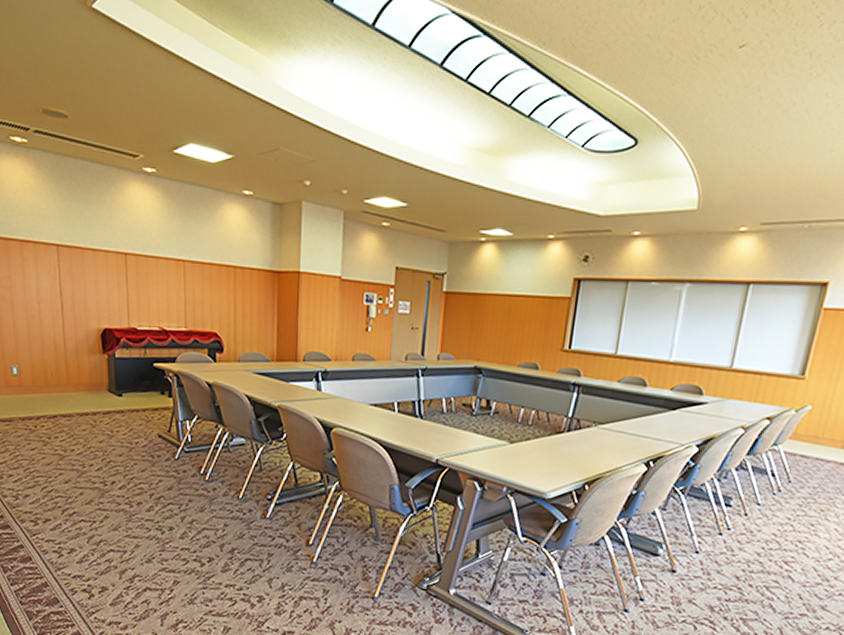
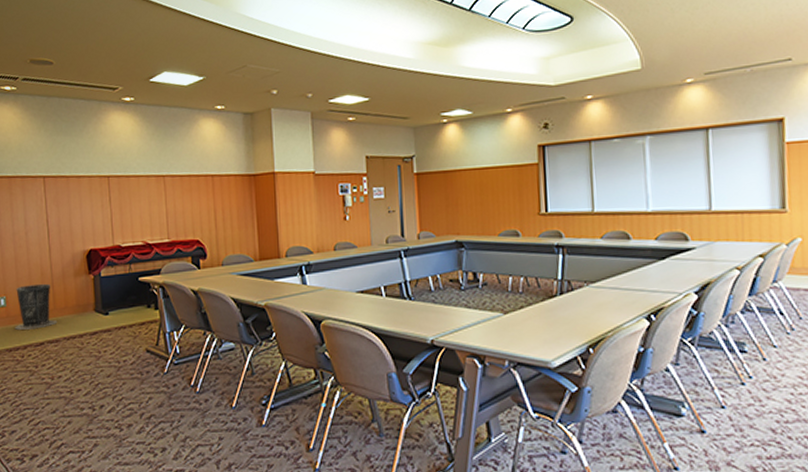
trash can: none [28,356,71,402] -> present [15,283,58,330]

